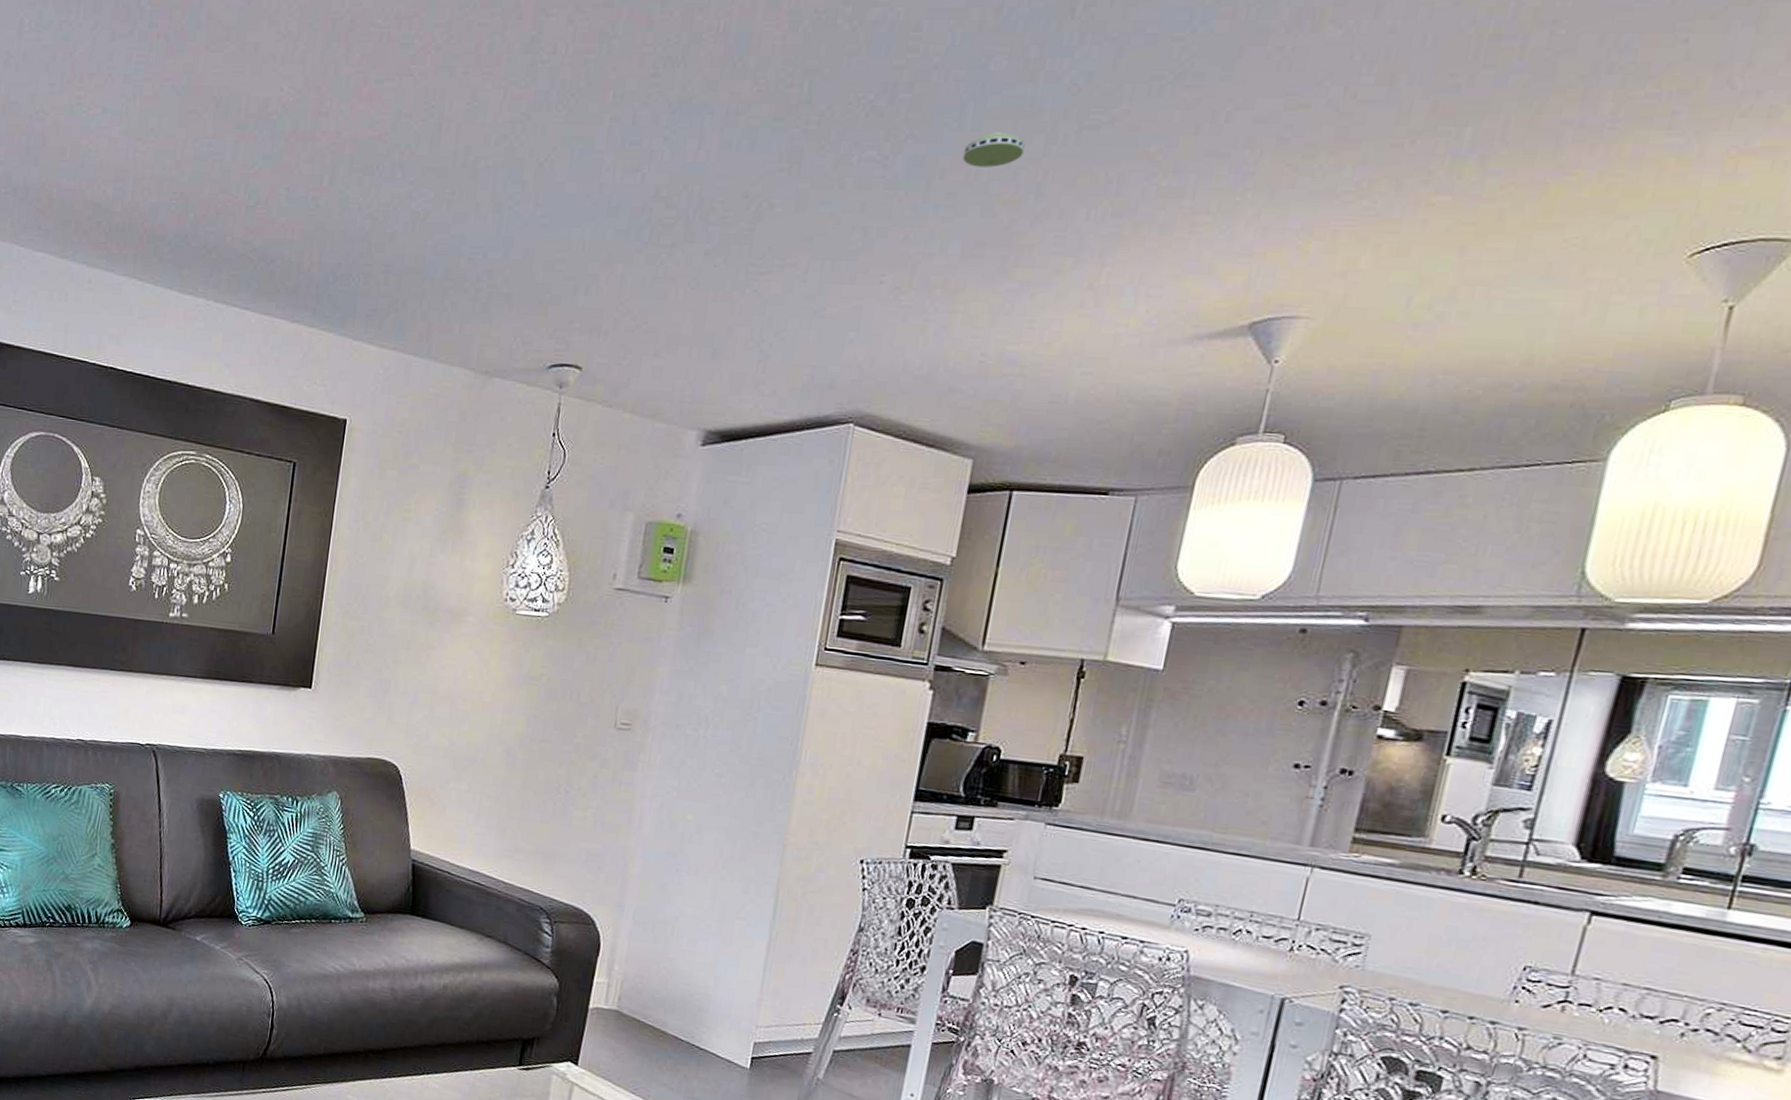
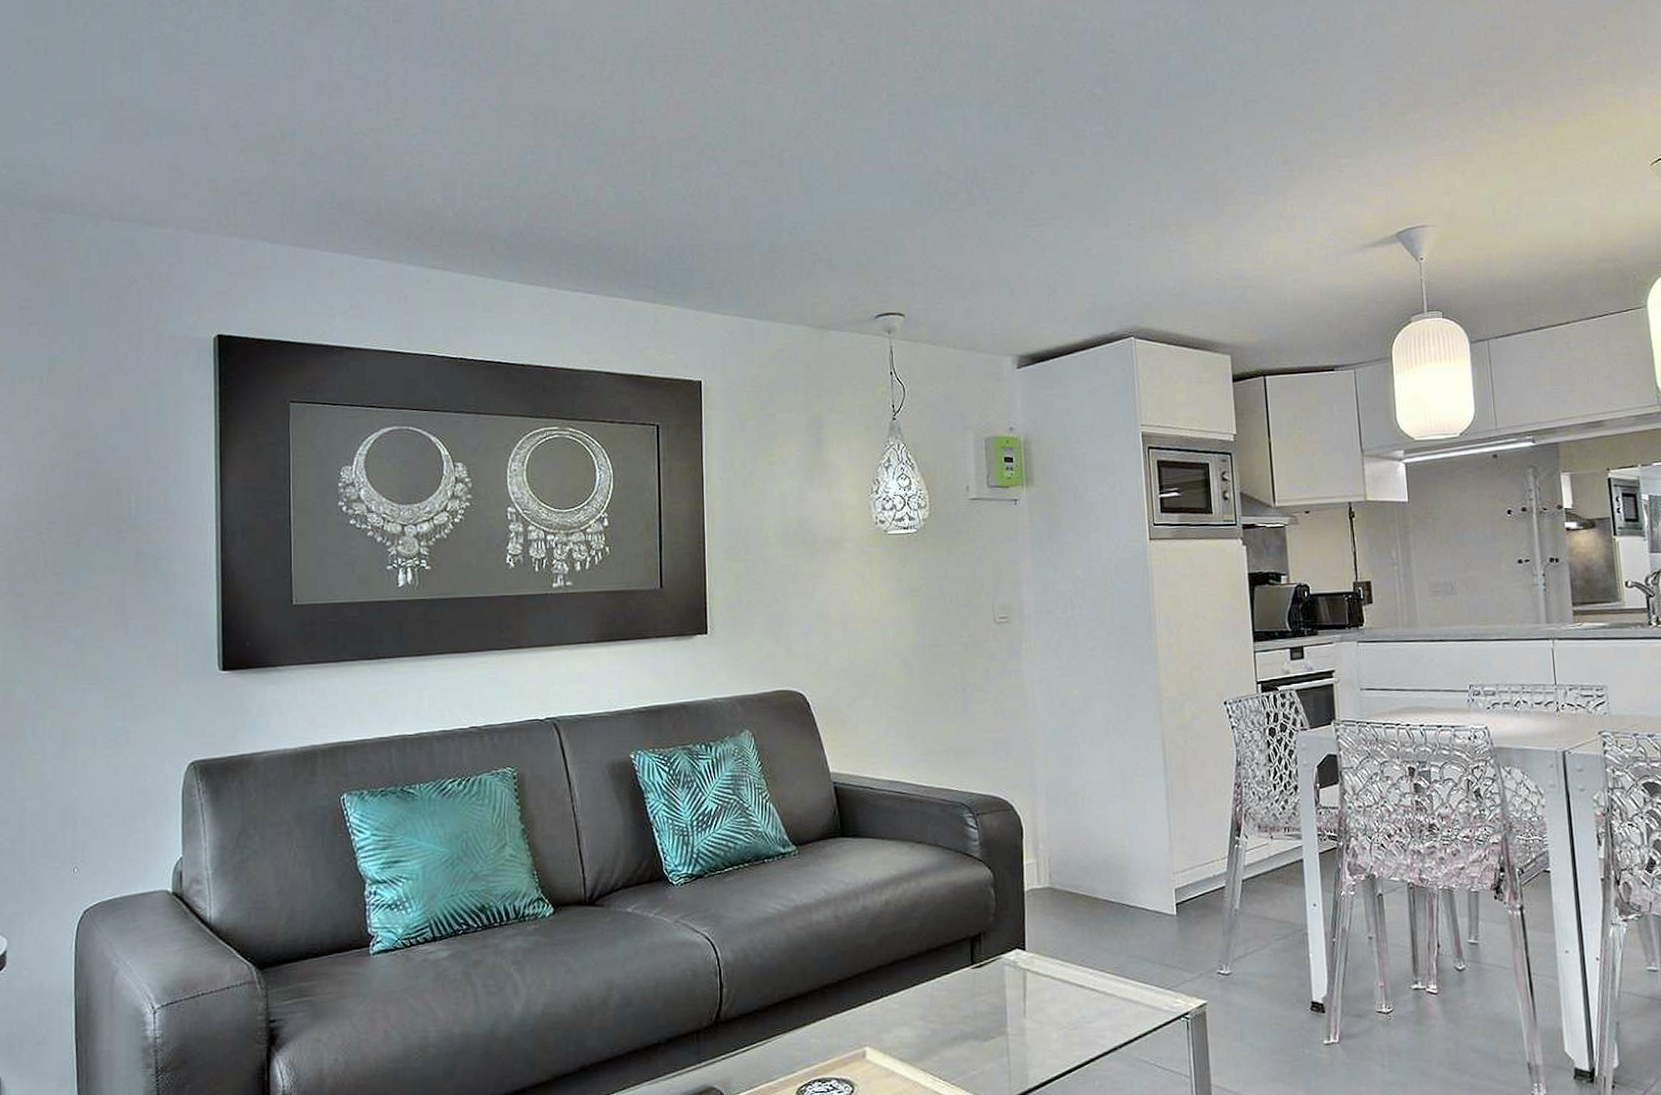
smoke detector: present [962,132,1025,168] -> none [1167,108,1210,134]

